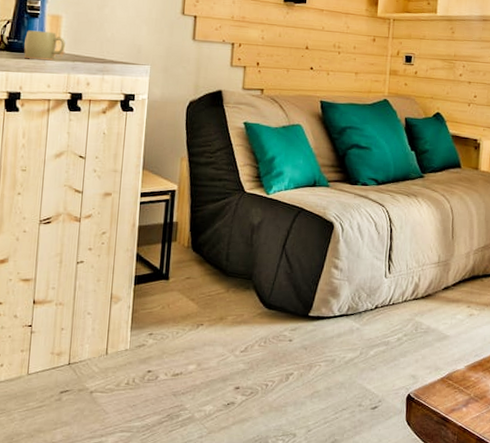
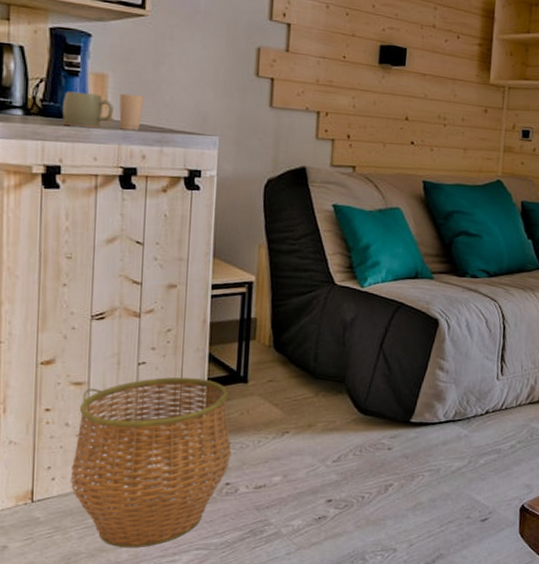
basket: none [15,274,154,429] -> present [70,377,232,547]
cup: none [69,31,90,62] -> present [119,93,144,131]

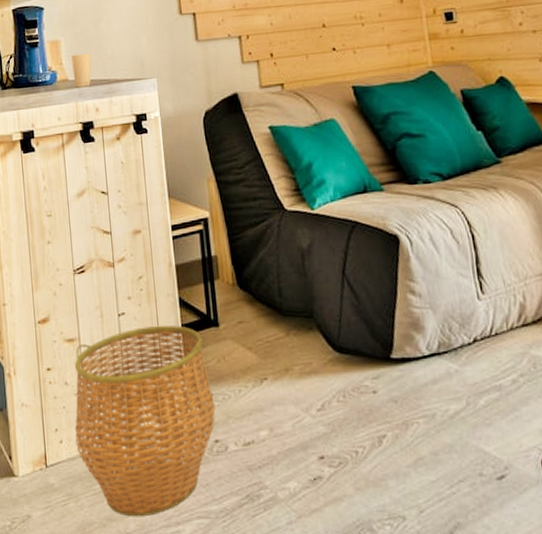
mug: present [62,91,114,129] -> none [29,59,68,93]

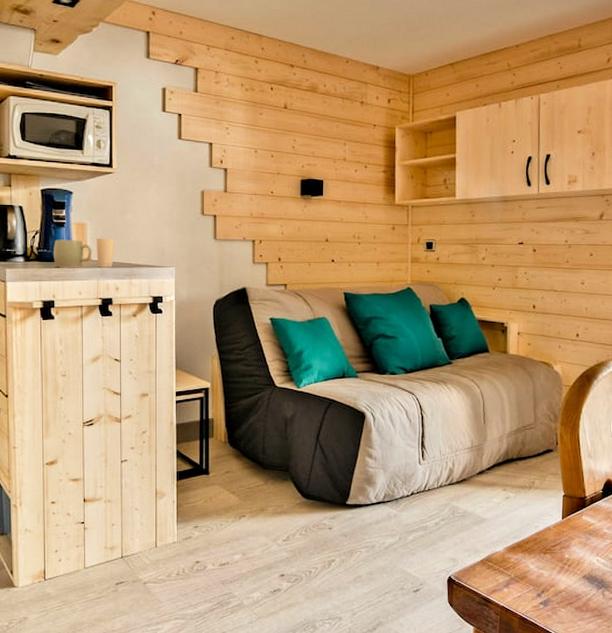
mug: none [29,59,68,93] -> present [54,239,92,268]
basket: present [74,325,216,516] -> none [73,471,199,617]

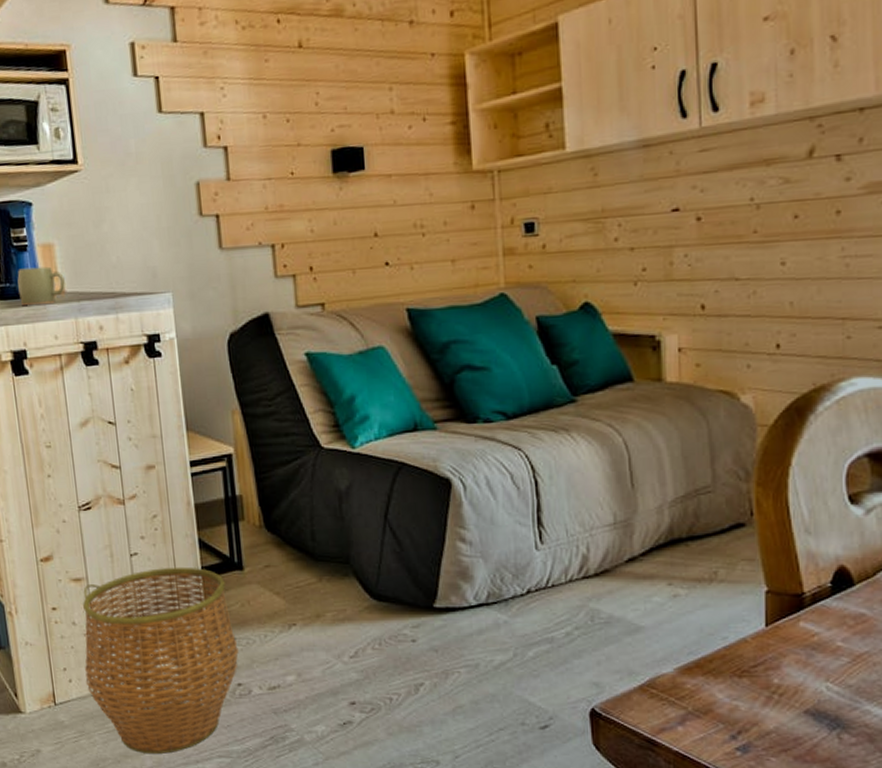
basket: none [73,471,199,617] -> present [82,566,239,754]
cup: present [97,238,115,268] -> none [68,260,93,301]

